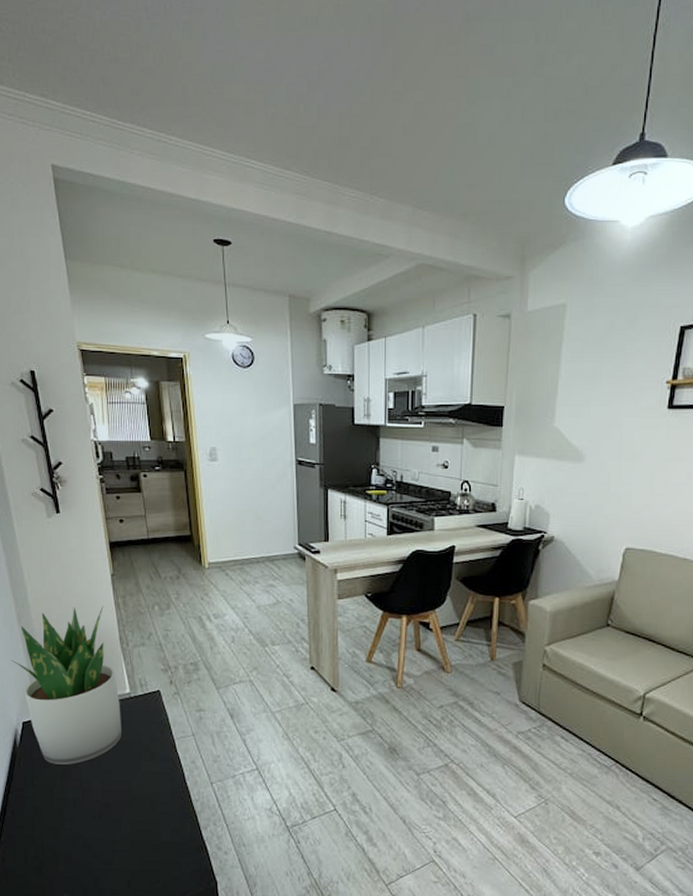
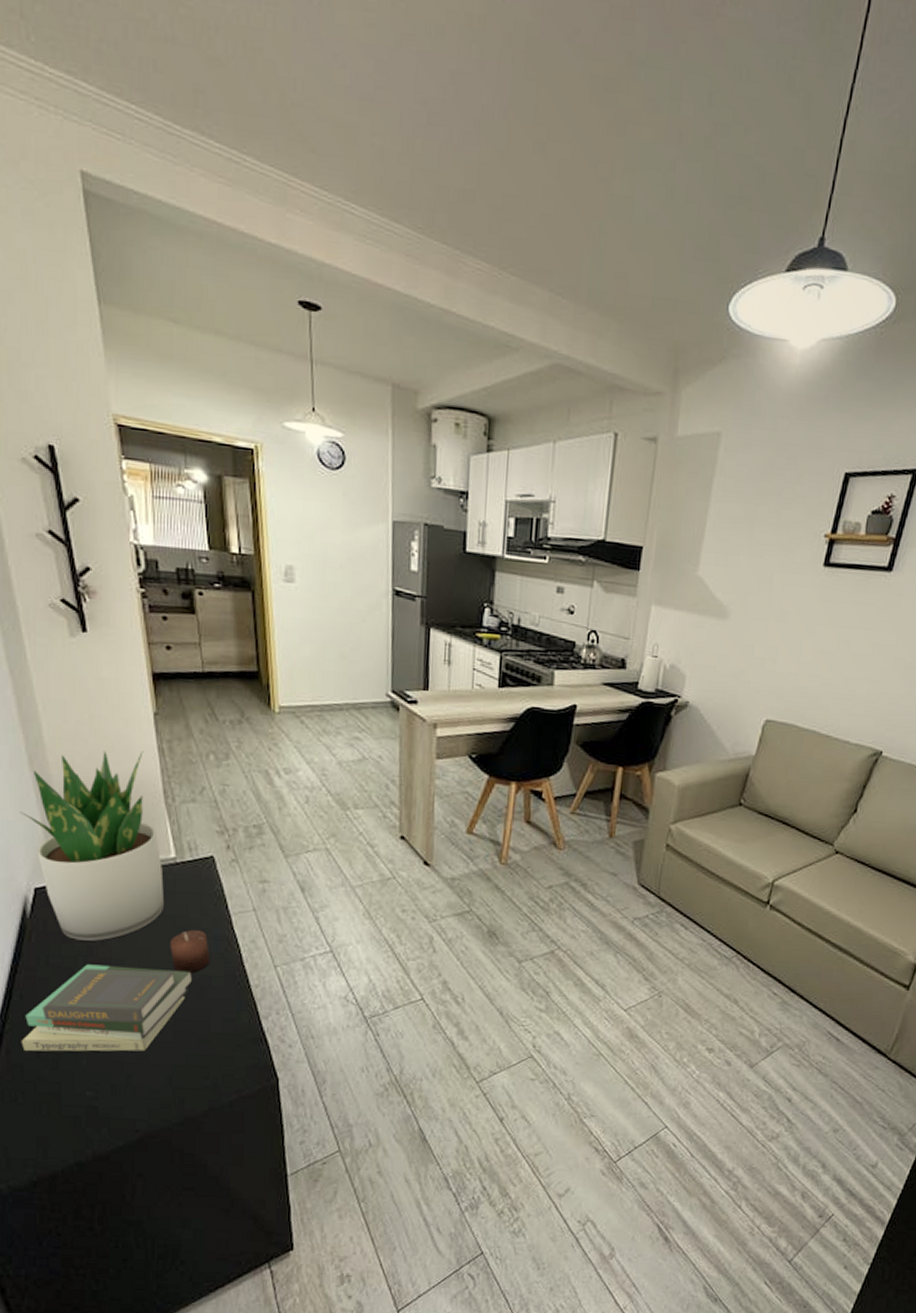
books: none [13,784,145,859] -> present [21,964,192,1052]
candle: none [126,753,159,791] -> present [169,929,211,974]

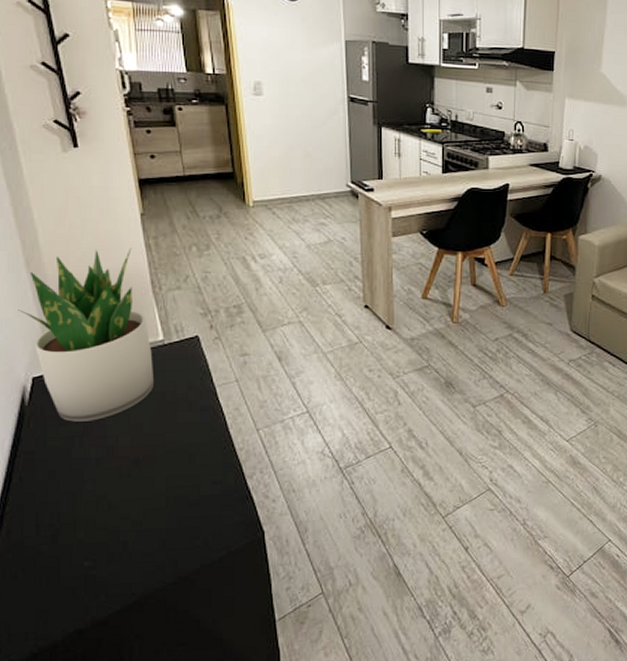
books: present [21,964,192,1052] -> none [20,441,181,529]
candle: present [169,929,211,974] -> none [159,402,198,444]

